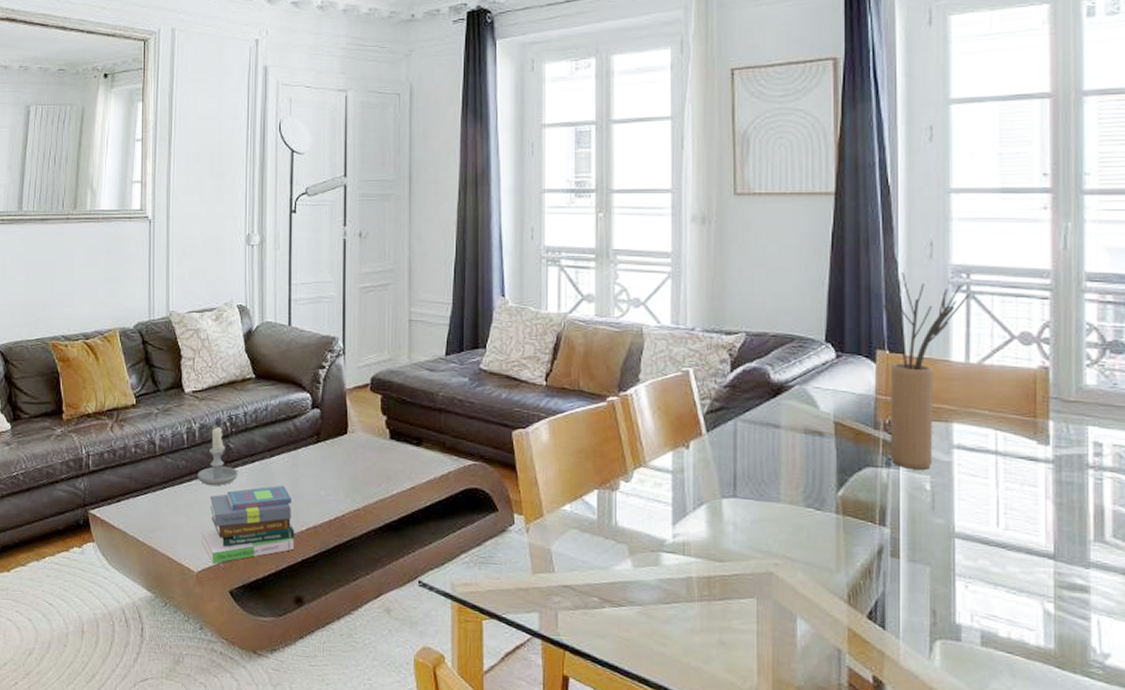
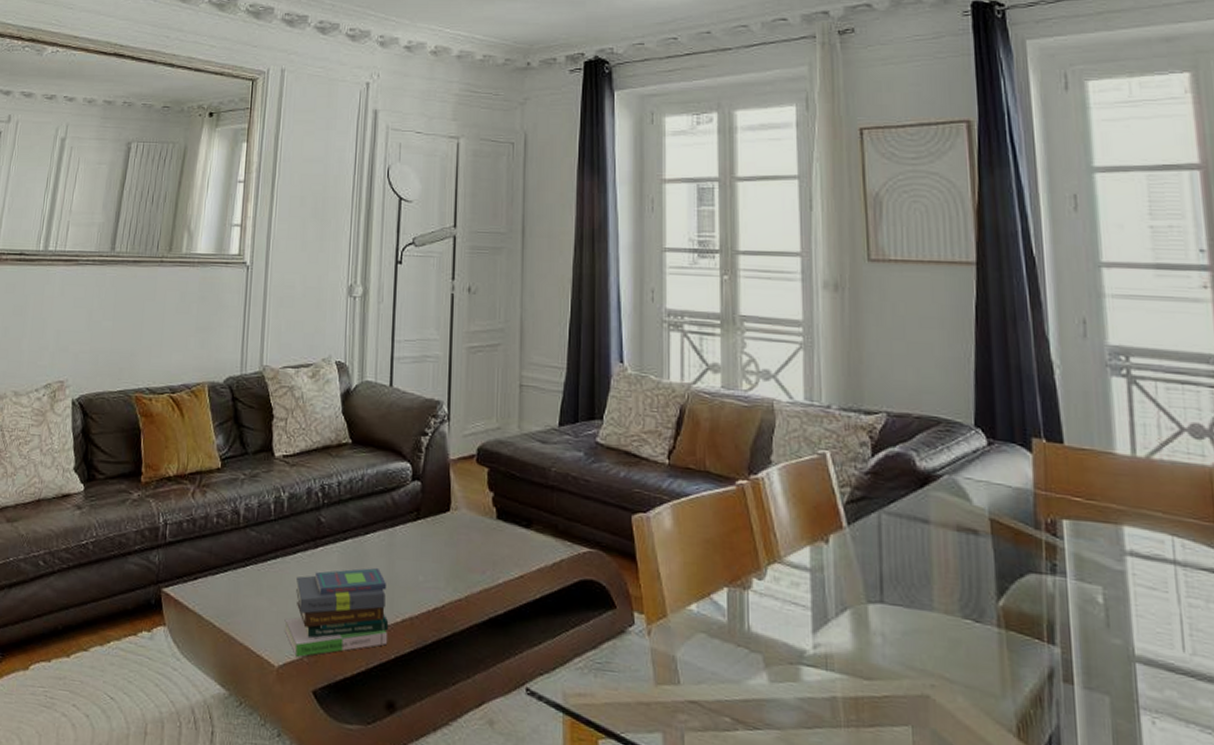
candle: present [198,426,238,486] -> none [284,496,329,566]
vase: present [883,273,970,470] -> none [1036,352,1131,579]

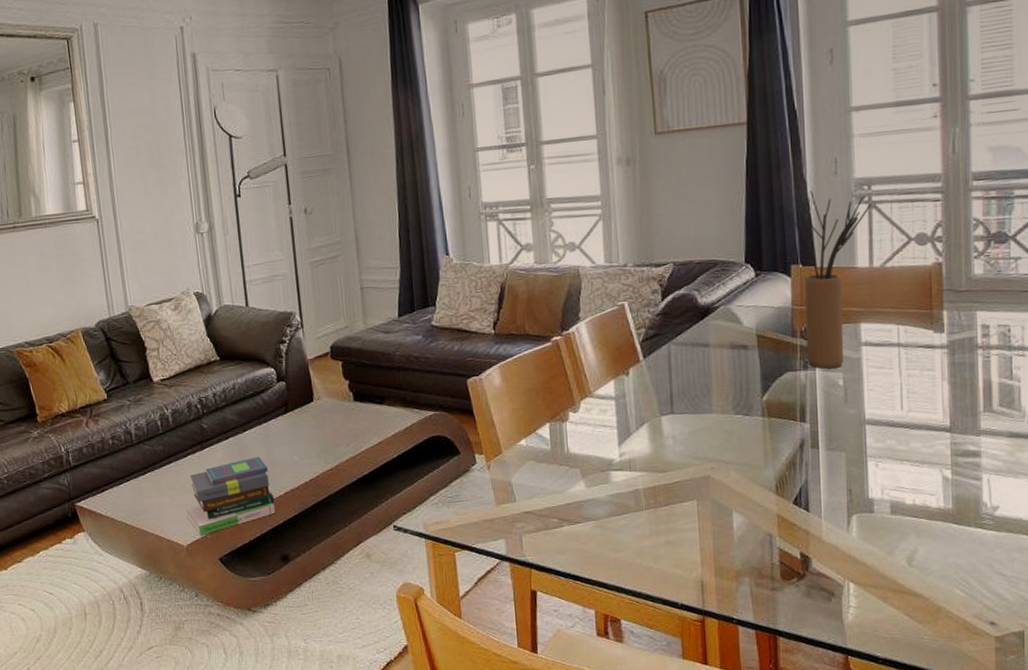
vase: none [1036,352,1131,579] -> present [795,191,871,369]

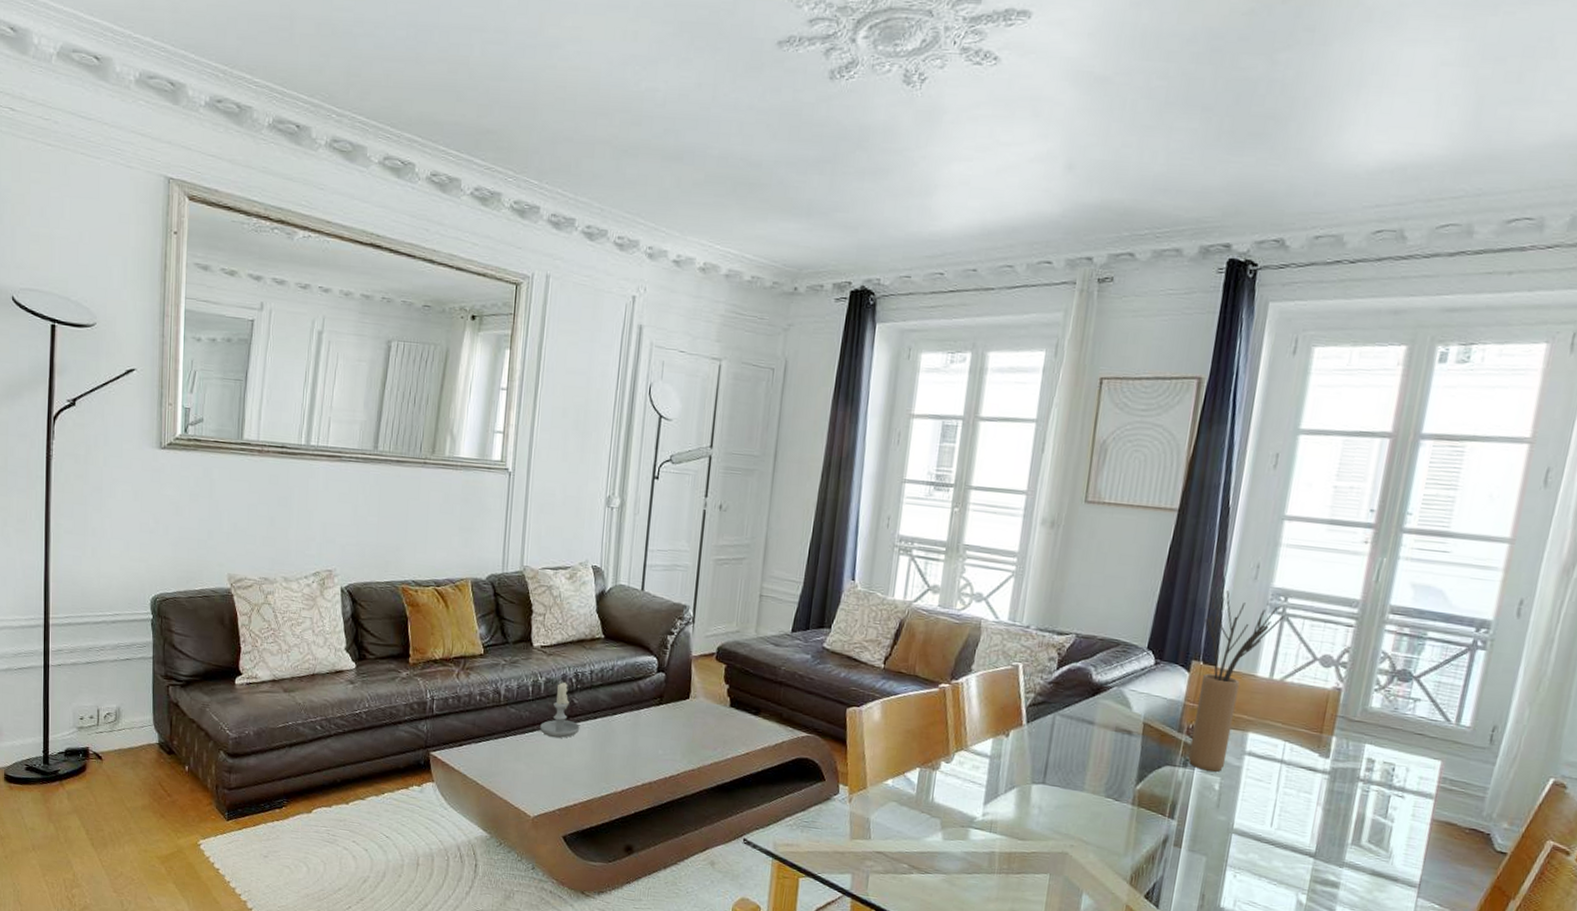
candle: none [175,409,215,466] -> present [540,681,580,739]
books: present [186,456,276,535] -> none [540,742,631,810]

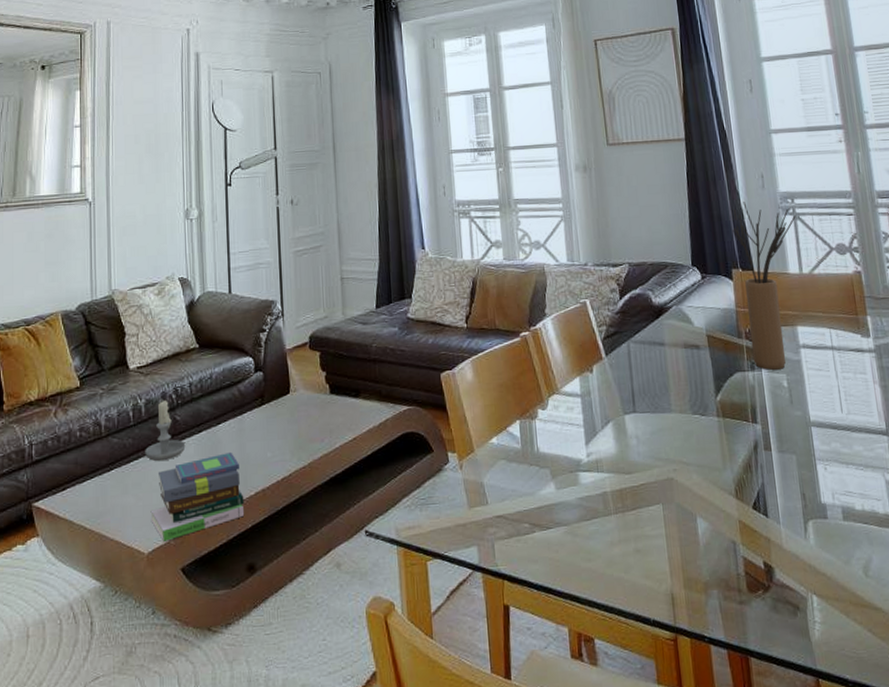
books: none [540,742,631,810] -> present [150,451,245,541]

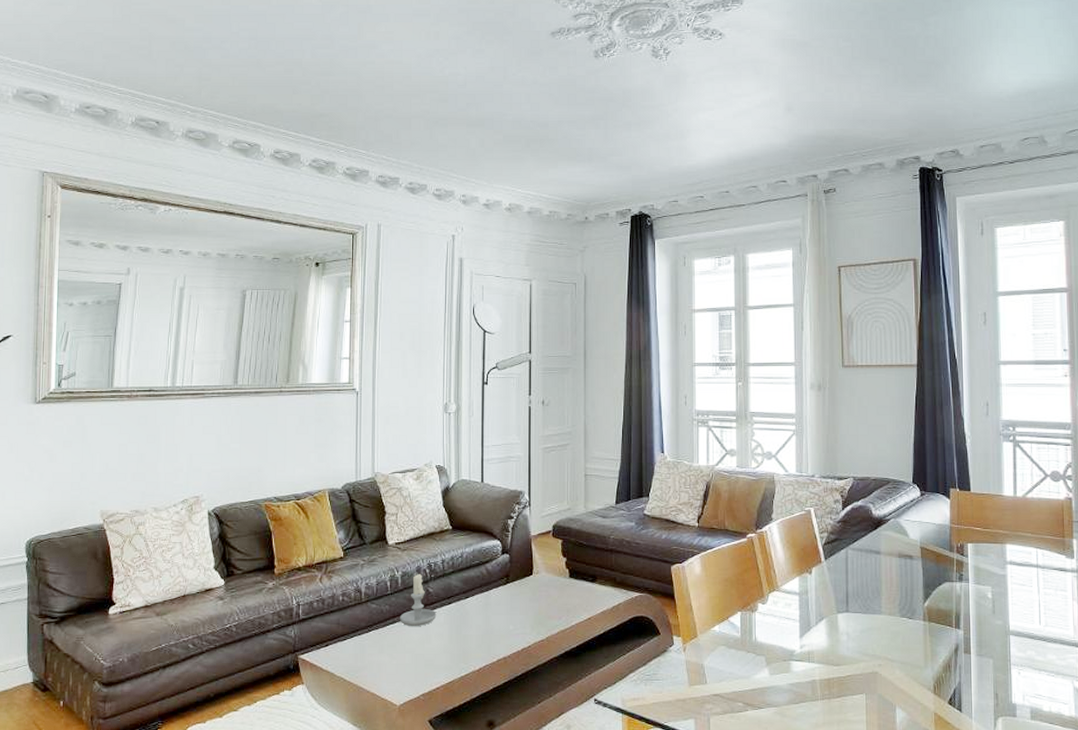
books: present [150,451,245,541] -> none [403,622,487,696]
vase: present [733,202,796,370] -> none [954,427,1015,582]

